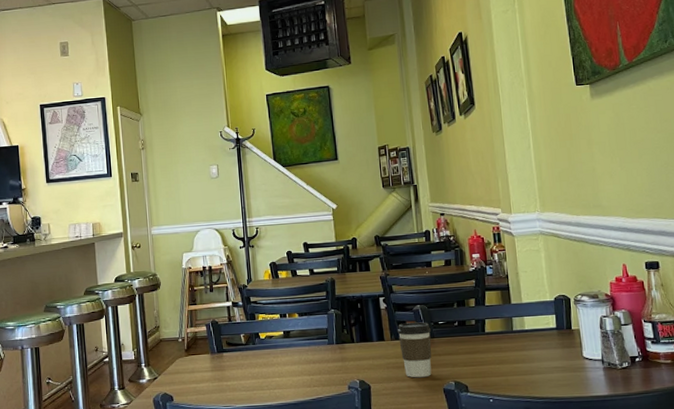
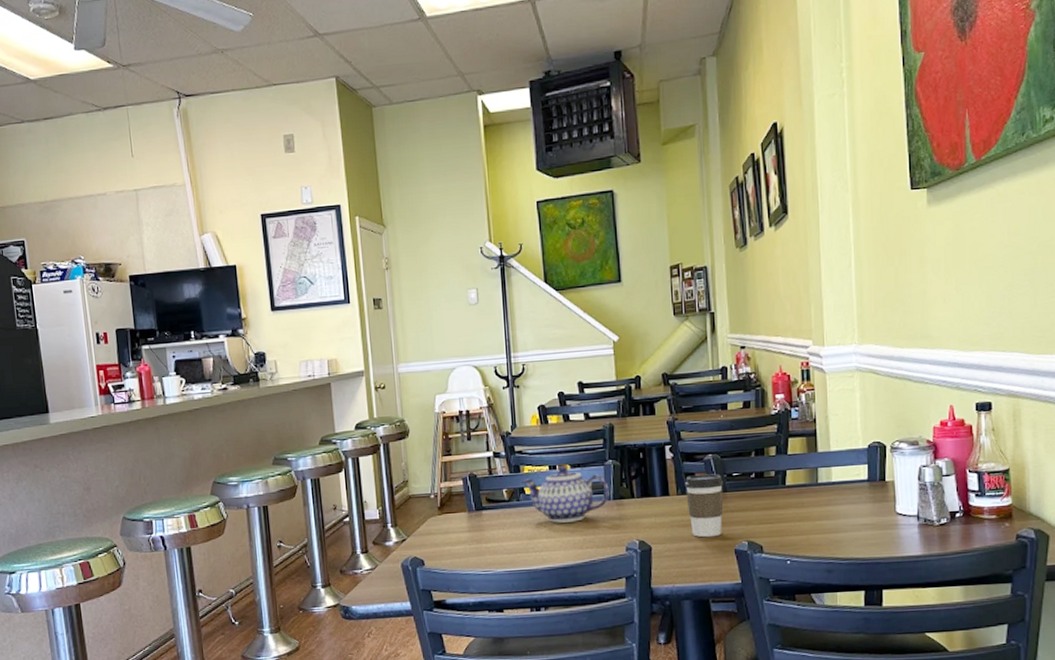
teapot: none [257,314,333,364] -> present [522,466,610,523]

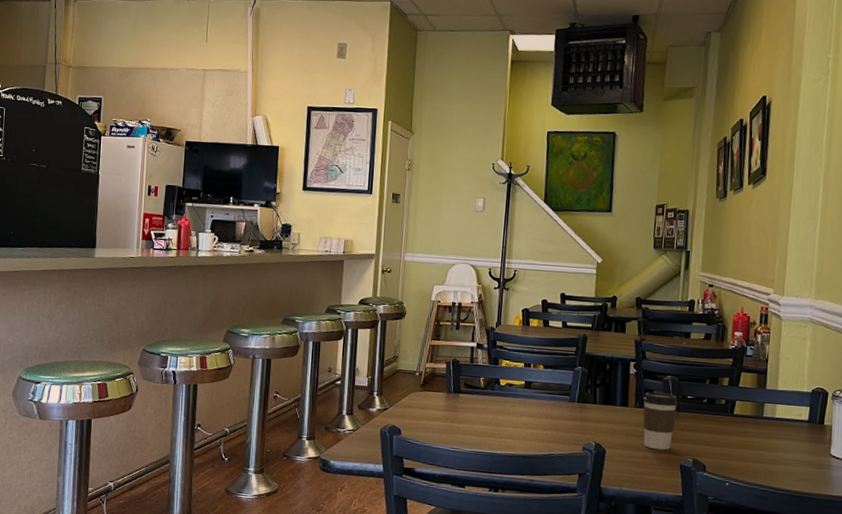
teapot: present [522,466,610,523] -> none [499,365,575,417]

